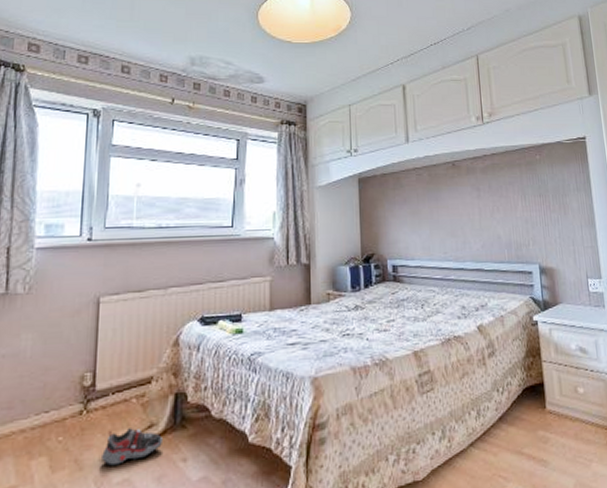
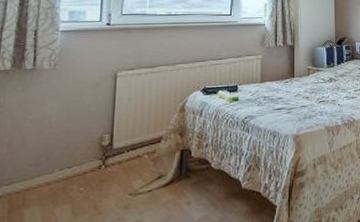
shoe: present [102,428,162,466] -> none [118,179,170,210]

